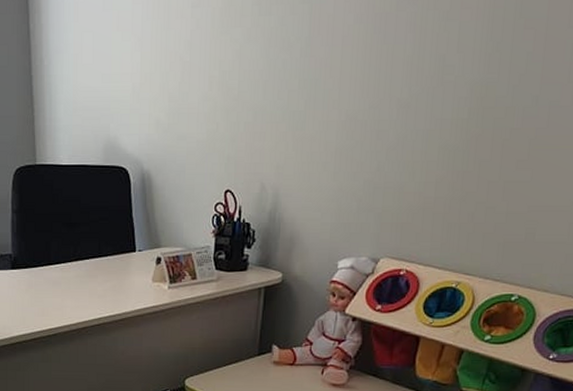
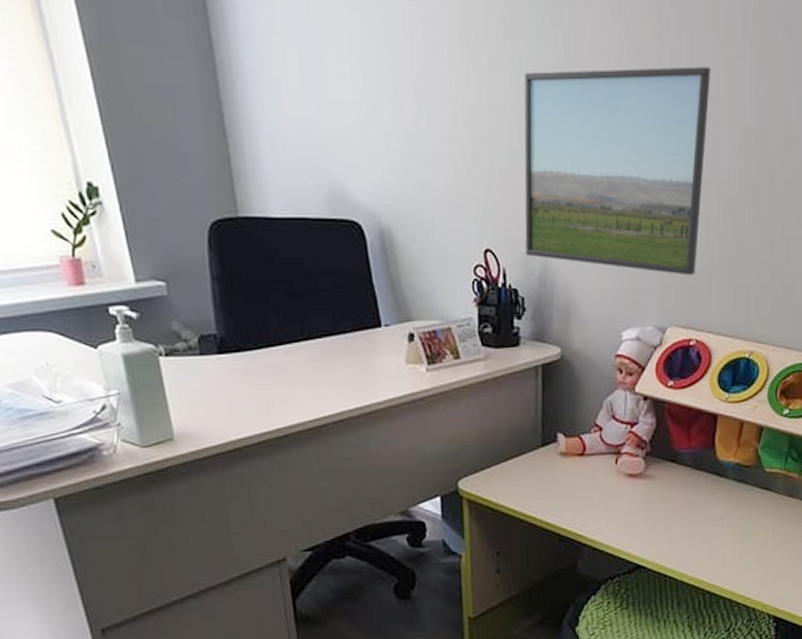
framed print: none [260,30,444,213] -> present [524,67,711,276]

